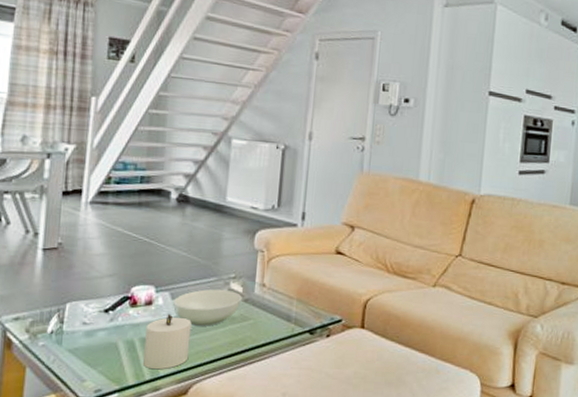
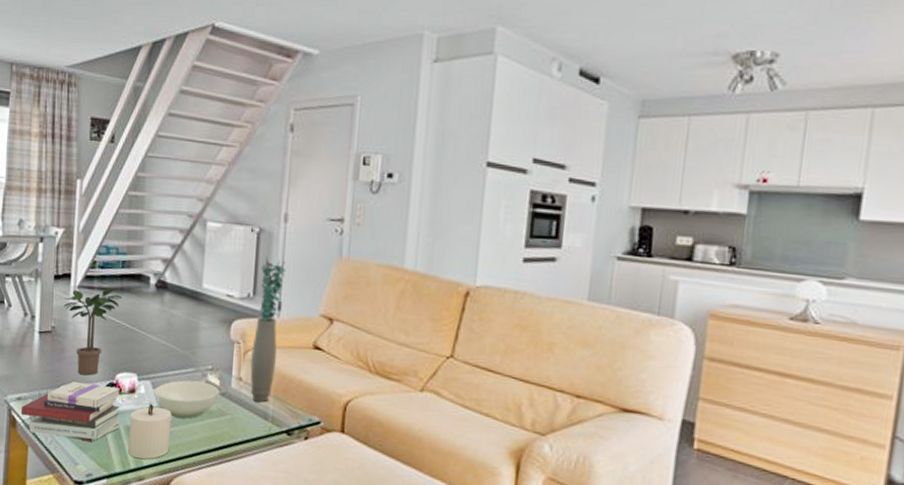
books: none [18,296,136,358] -> present [20,381,120,443]
potted plant: none [72,203,140,291] -> present [63,288,123,376]
vase: none [273,171,310,306] -> present [250,256,286,403]

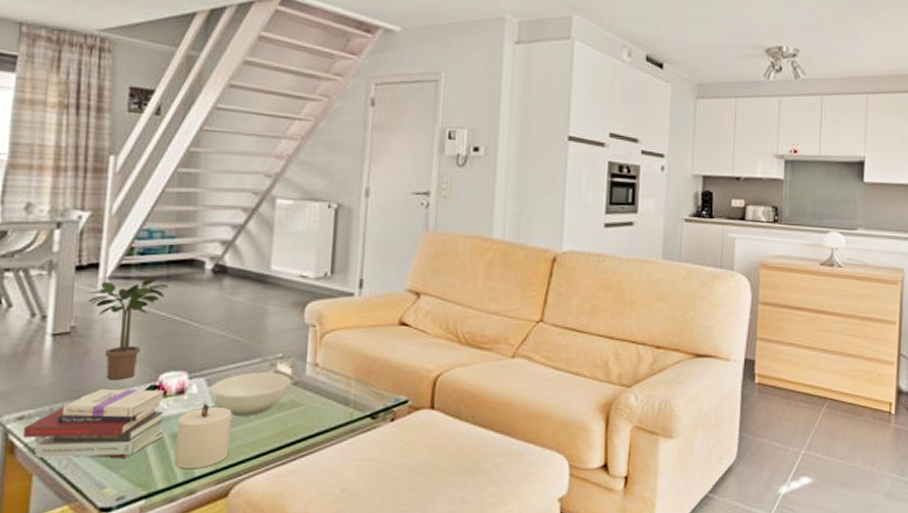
vase: present [250,256,286,403] -> none [328,232,368,388]

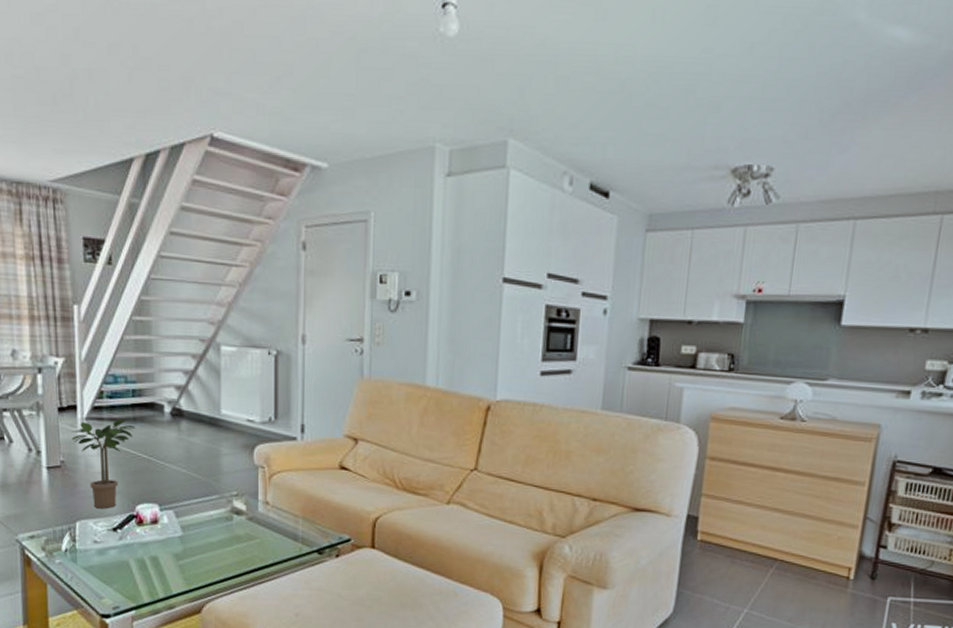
books: present [22,388,165,459] -> none [35,515,144,576]
candle: present [175,403,232,470] -> none [155,532,199,589]
bowl: present [210,371,291,416] -> none [179,507,246,545]

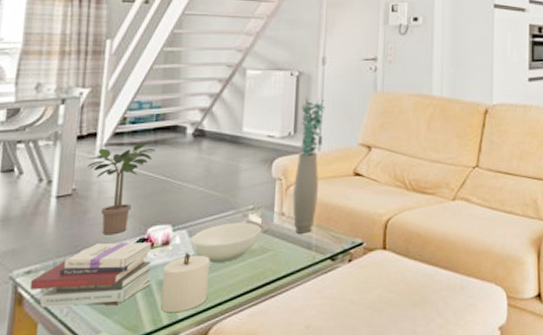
books: none [35,515,144,576] -> present [29,242,152,308]
candle: none [155,532,199,589] -> present [161,252,210,313]
bowl: none [179,507,246,545] -> present [191,222,261,263]
vase: none [277,379,307,525] -> present [292,96,325,234]

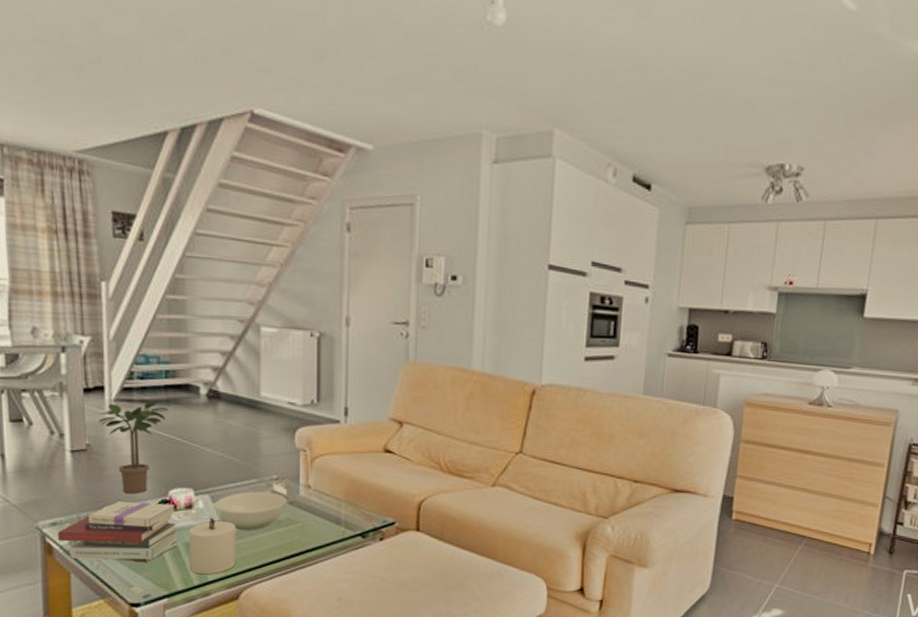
vase: present [292,96,325,234] -> none [319,361,351,508]

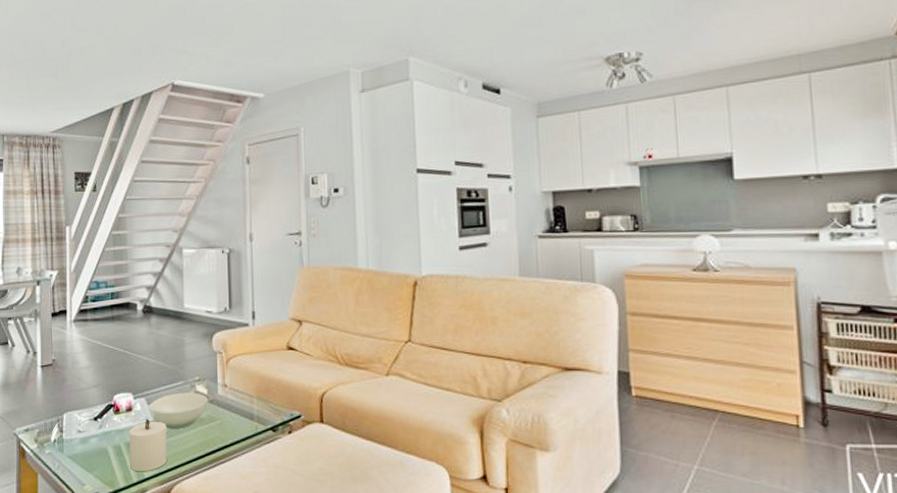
books: present [57,500,178,563] -> none [29,407,120,463]
potted plant: present [98,400,169,494] -> none [61,318,114,401]

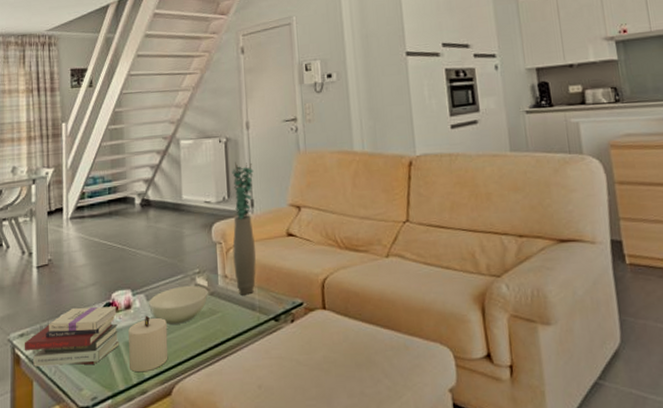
books: none [29,407,120,463] -> present [24,306,119,367]
vase: none [233,272,256,405] -> present [232,161,257,295]

